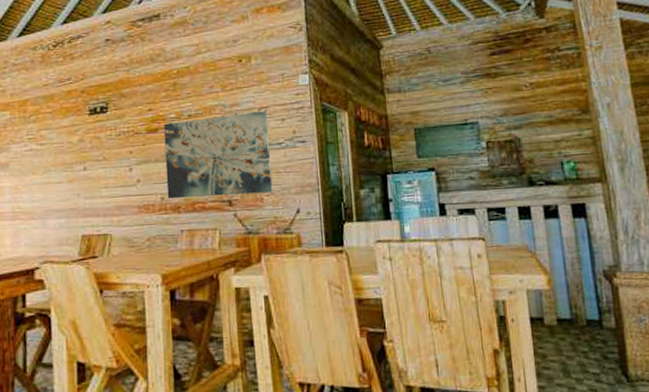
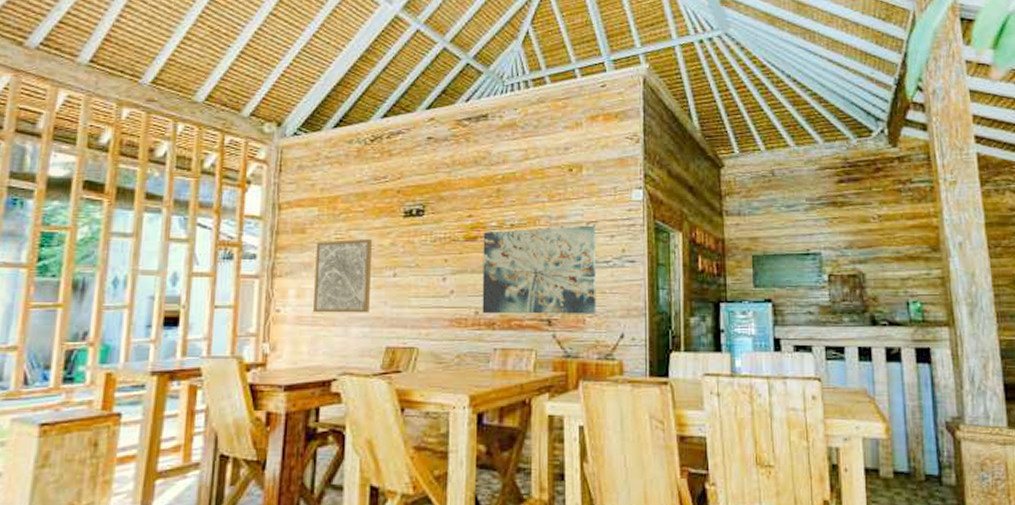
wall art: none [11,138,64,209] -> present [313,239,373,313]

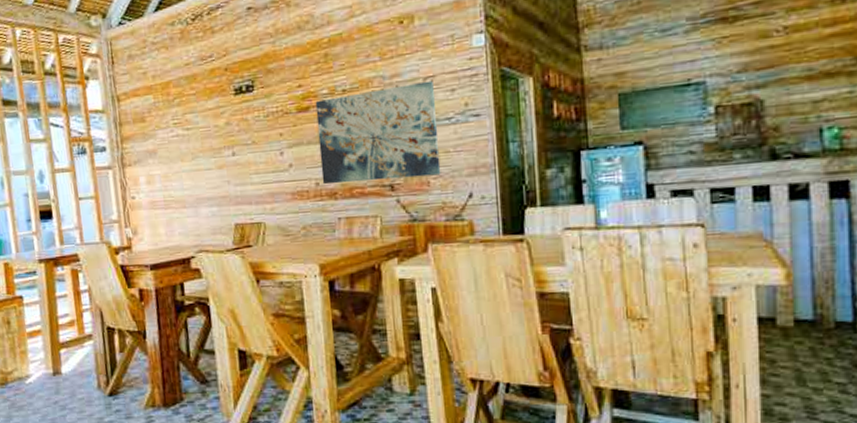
wall art: present [313,239,373,313] -> none [157,121,215,197]

